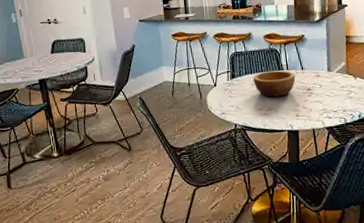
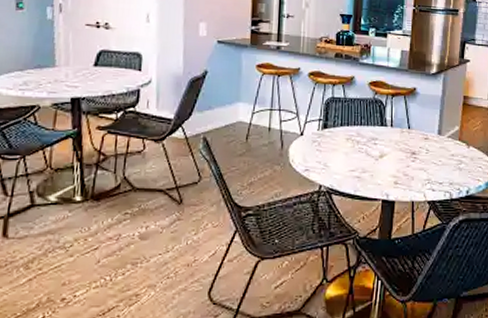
bowl: present [253,70,296,97] -> none [348,126,400,158]

